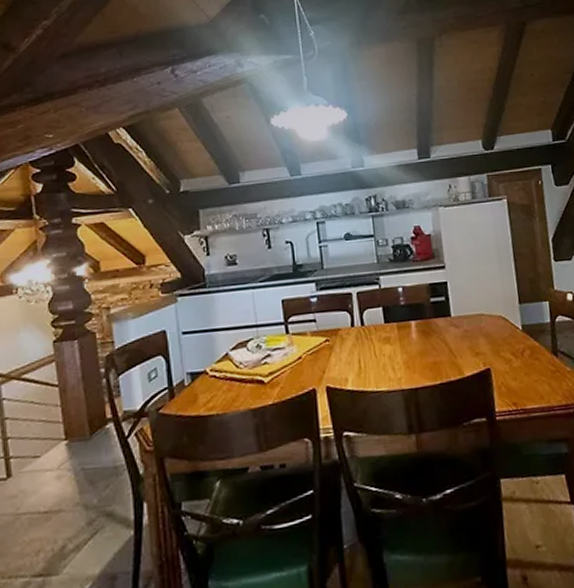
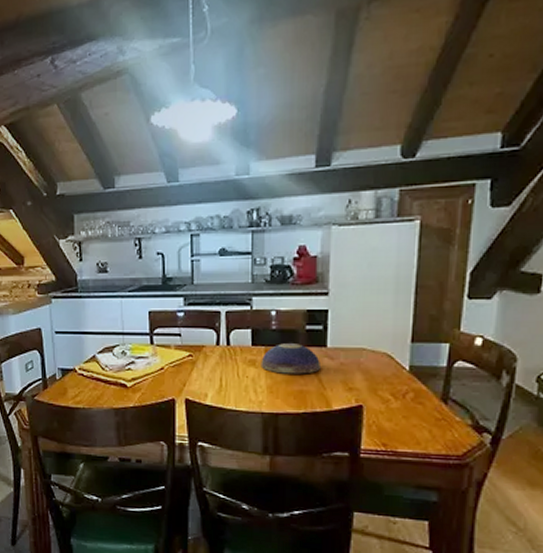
decorative bowl: none [394,316,449,348] -> present [261,343,320,374]

